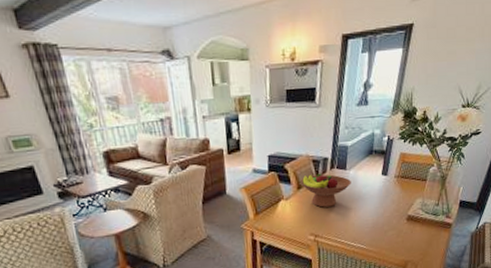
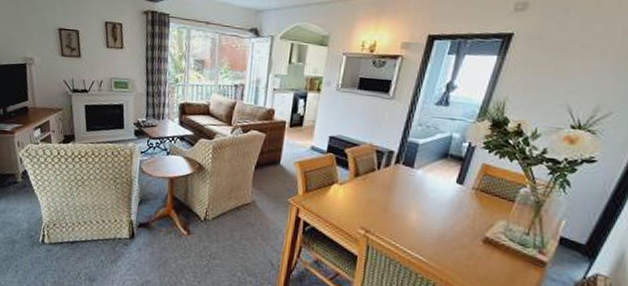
fruit bowl: present [300,173,351,208] -> none [358,164,418,204]

